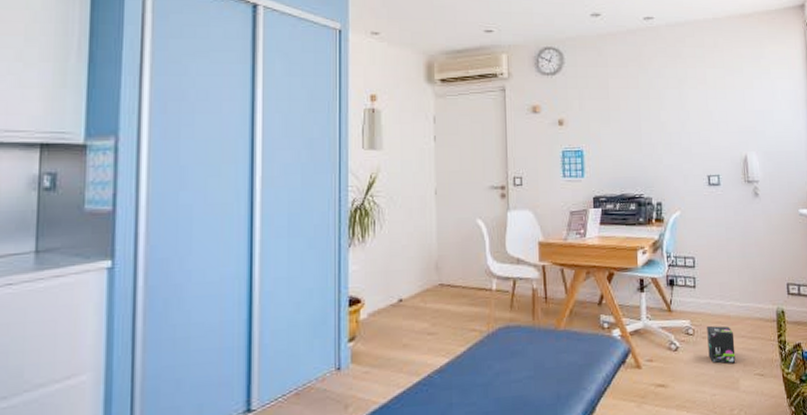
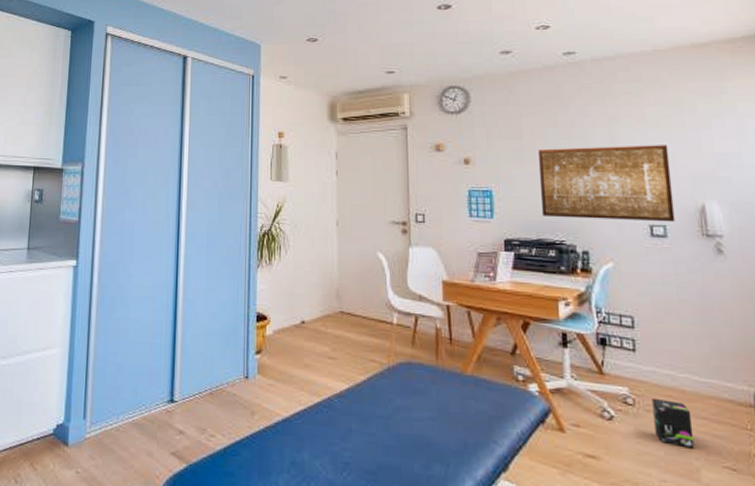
wall art: none [623,104,726,173] -> present [539,145,676,223]

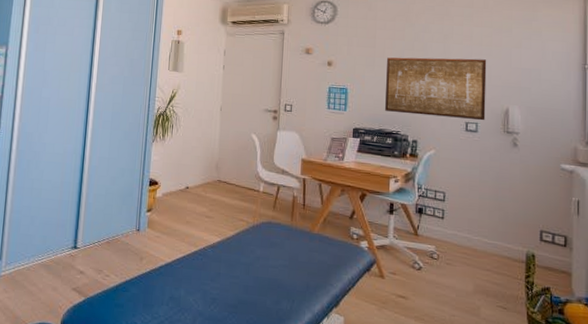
box: present [652,397,695,449] -> none [451,254,479,293]

